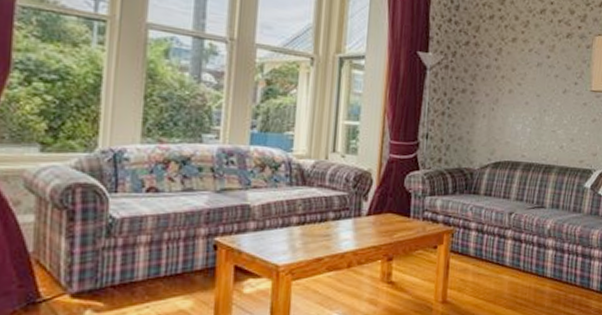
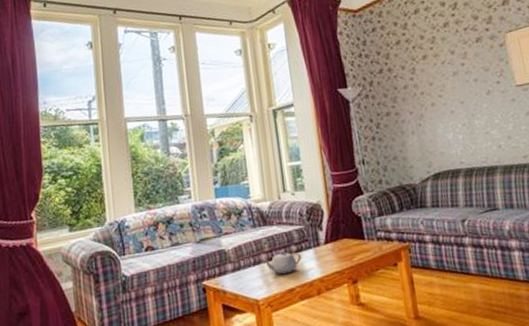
teapot: none [292,215,338,242] -> present [262,250,302,275]

